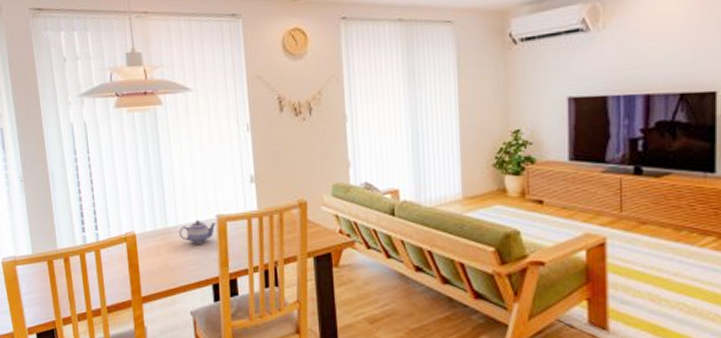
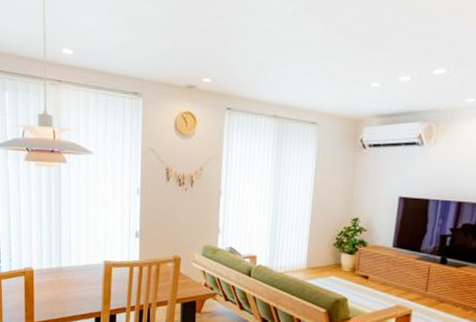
teapot: present [179,220,216,244] -> none [71,263,103,283]

